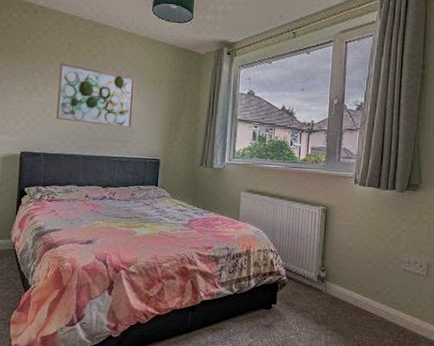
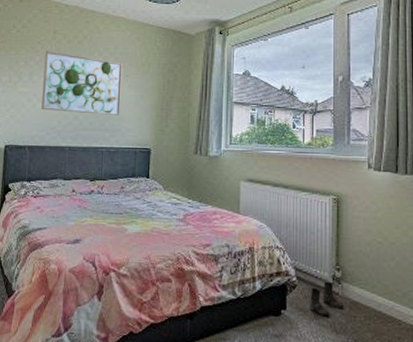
boots: none [296,281,326,310] -> present [310,282,344,317]

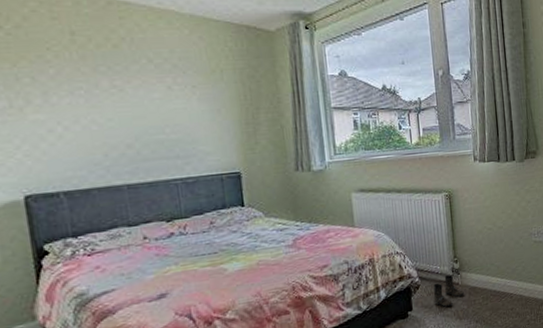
wall art: present [41,51,124,116] -> none [62,60,193,142]

